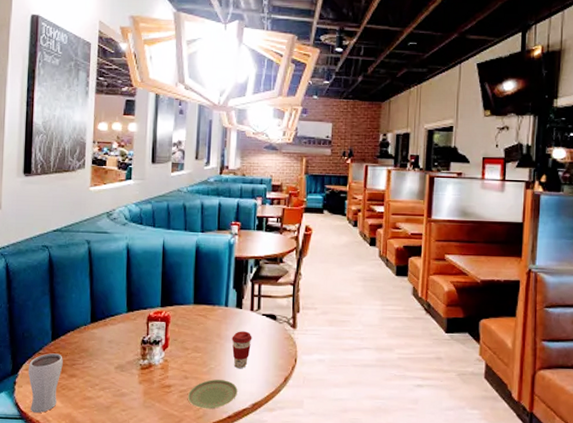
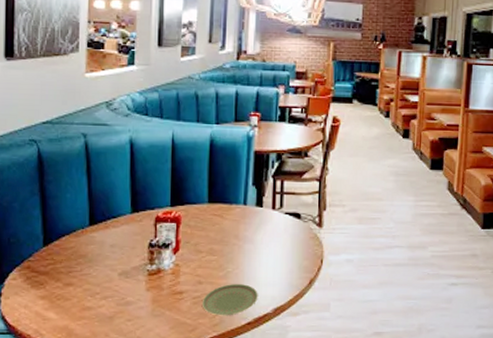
drinking glass: present [28,353,63,413] -> none [15,260,57,326]
coffee cup: present [231,331,252,368] -> none [251,231,274,271]

